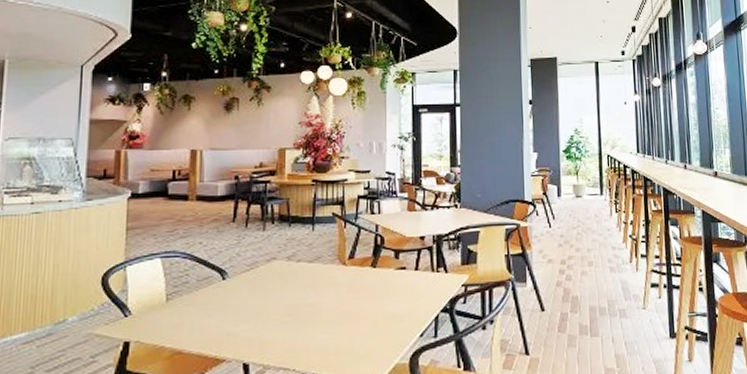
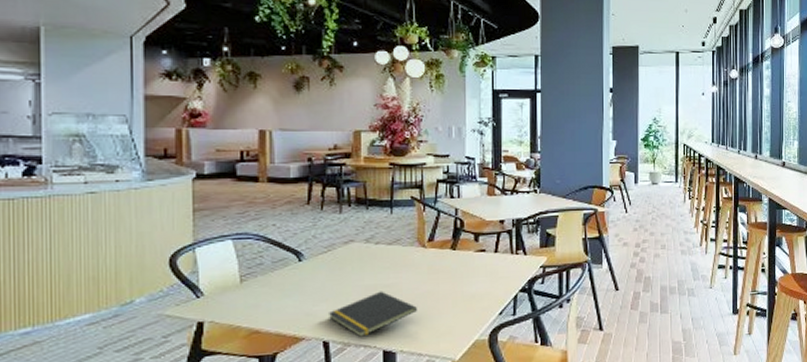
notepad: none [248,310,337,359] -> present [327,291,417,337]

